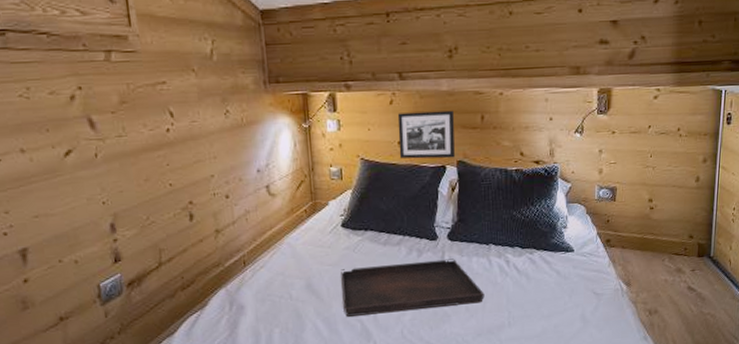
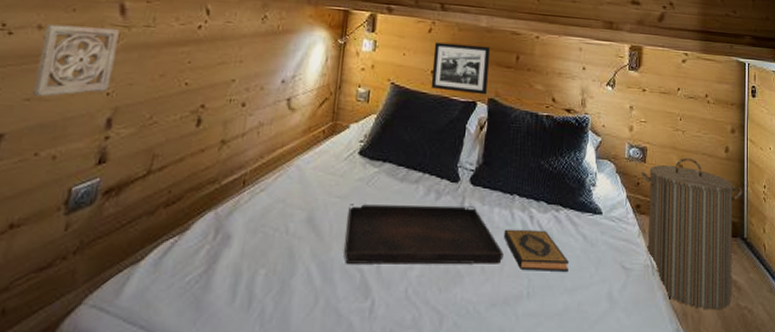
wall ornament: none [27,142,103,213] -> present [33,24,120,97]
hardback book: none [483,271,544,305] -> present [503,229,569,271]
laundry hamper: none [610,192,712,319] -> present [640,158,743,310]

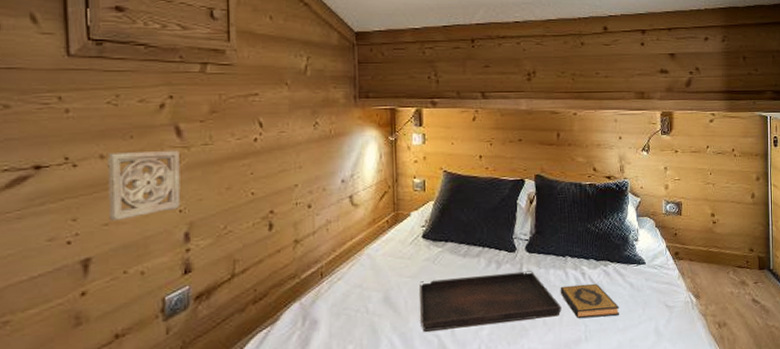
picture frame: present [430,42,490,95] -> none [479,128,533,173]
laundry hamper: present [640,158,743,310] -> none [677,207,768,331]

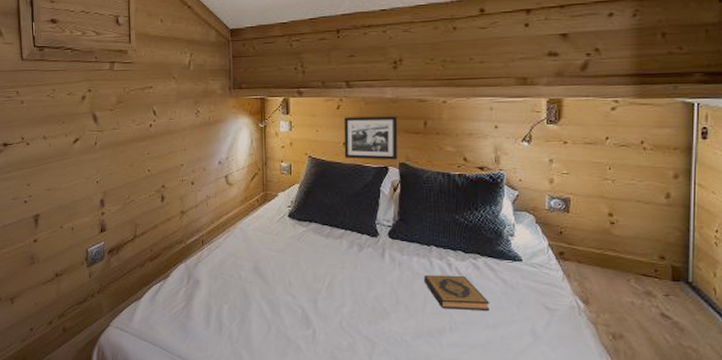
wall ornament: present [108,149,181,221] -> none [48,133,98,187]
serving tray: present [420,271,562,332] -> none [286,256,425,304]
picture frame: none [479,128,533,173] -> present [344,116,397,160]

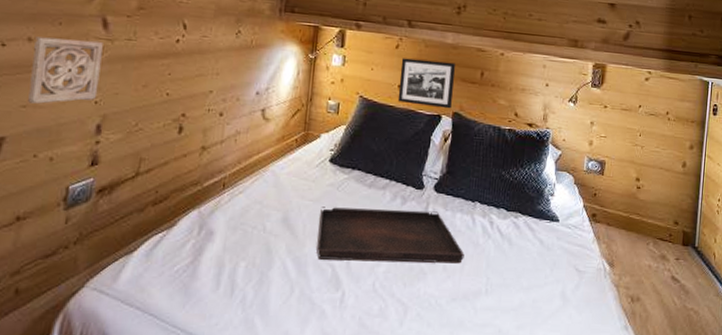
wall ornament: none [48,133,98,187] -> present [28,37,103,104]
serving tray: none [286,256,425,304] -> present [316,206,465,264]
hardback book: present [423,275,489,310] -> none [465,232,525,272]

